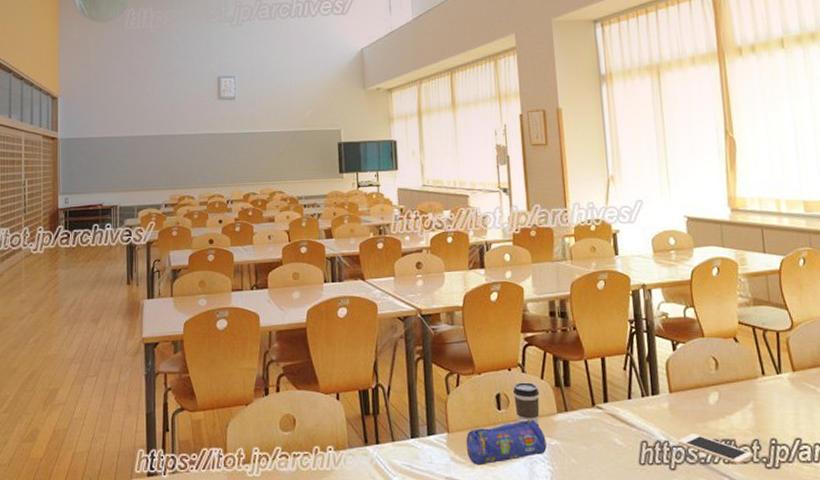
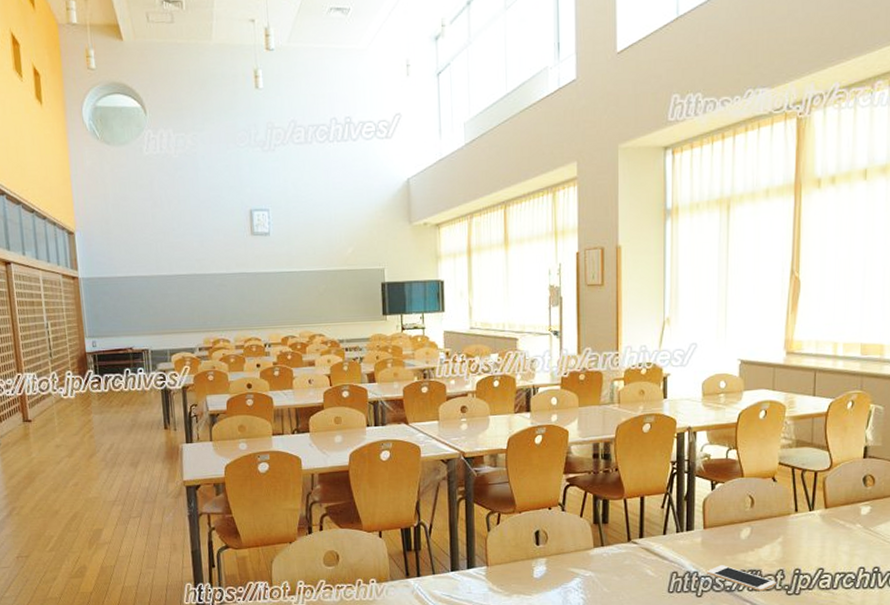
pencil case: present [466,418,547,466] -> none [504,552,581,595]
coffee cup: present [513,382,540,424] -> none [552,520,578,558]

